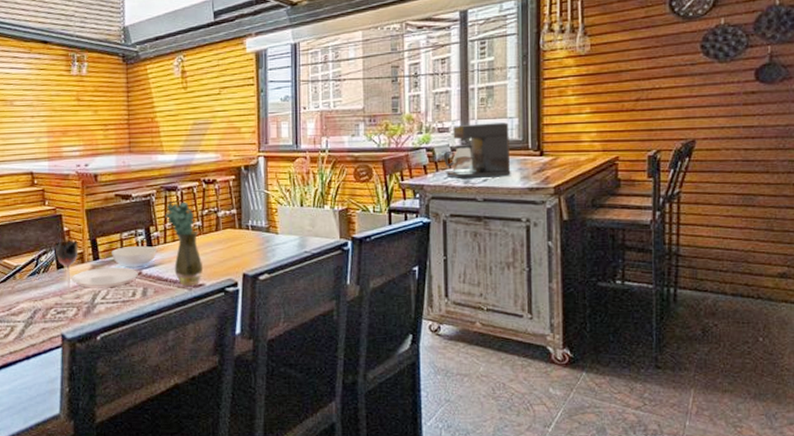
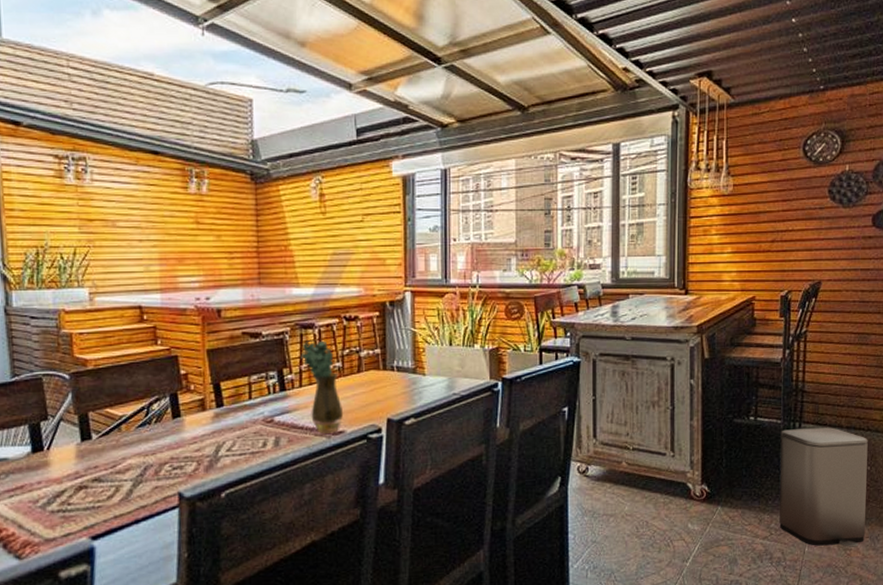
wineglass: present [56,241,80,300] -> none [170,385,201,453]
plate: present [71,267,138,289] -> none [190,415,269,440]
bowl: present [111,245,158,269] -> none [237,389,292,416]
coffee maker: present [444,122,511,179] -> none [595,260,658,318]
pedal bin: none [652,293,760,424] -> present [779,427,868,548]

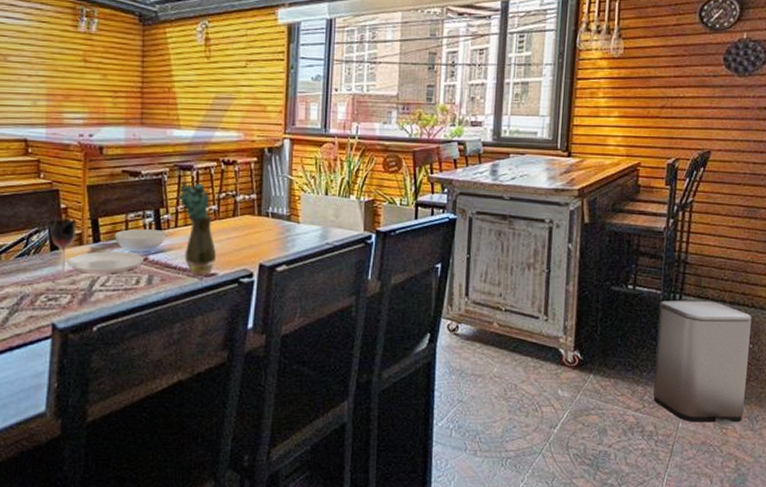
wineglass: none [170,385,201,453] -> present [50,219,77,285]
plate: none [190,415,269,440] -> present [67,251,144,274]
bowl: none [237,389,292,416] -> present [114,228,167,254]

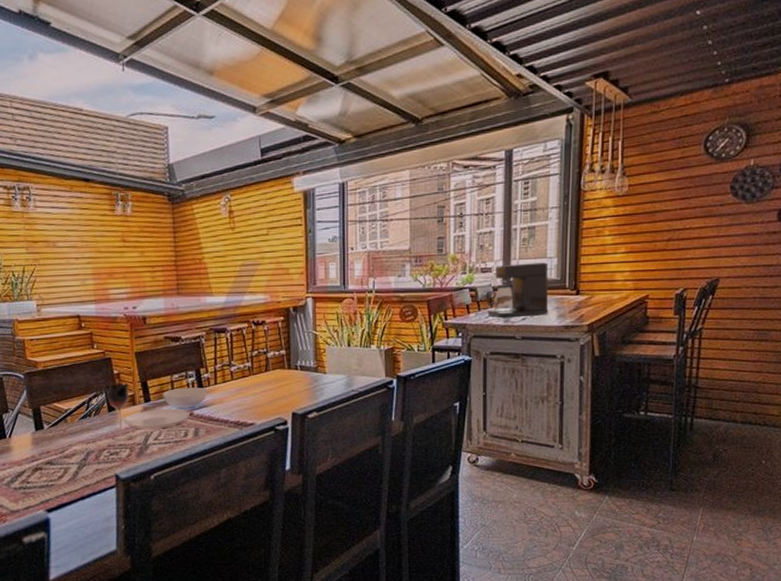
vase: present [177,178,217,275] -> none [215,340,254,425]
coffee maker: none [475,119,541,176] -> present [486,262,549,318]
pedal bin: present [653,300,752,426] -> none [667,422,764,538]

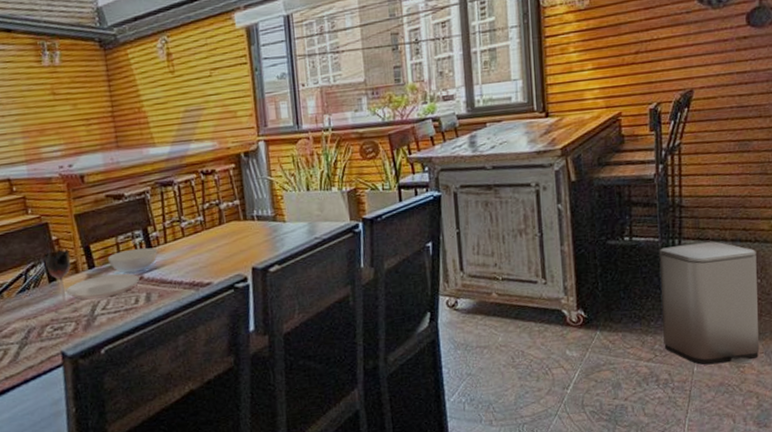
coffee maker: present [486,262,549,318] -> none [450,85,518,148]
pedal bin: none [667,422,764,538] -> present [659,242,760,365]

